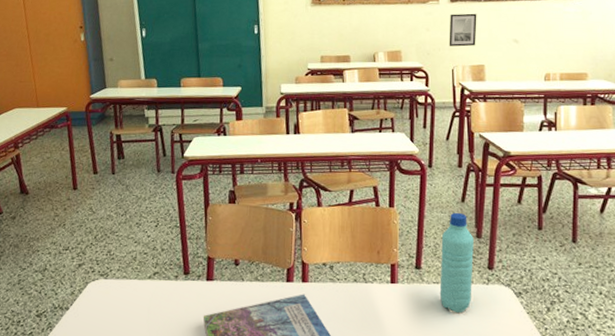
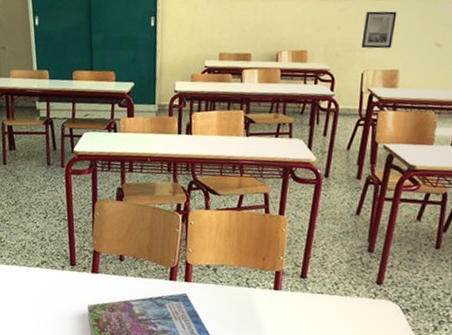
water bottle: present [439,212,474,314] -> none [322,224,365,325]

